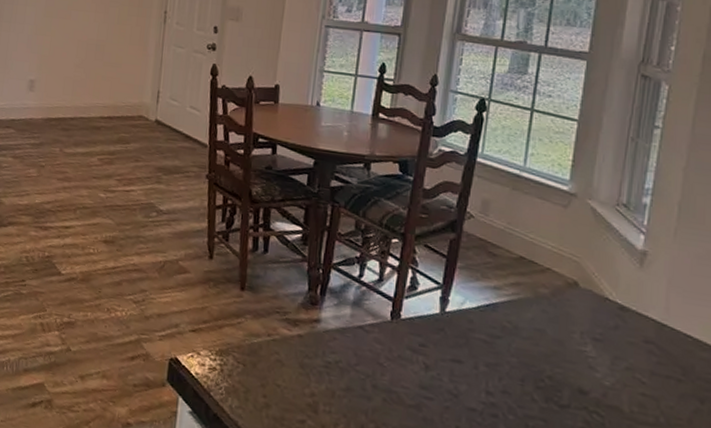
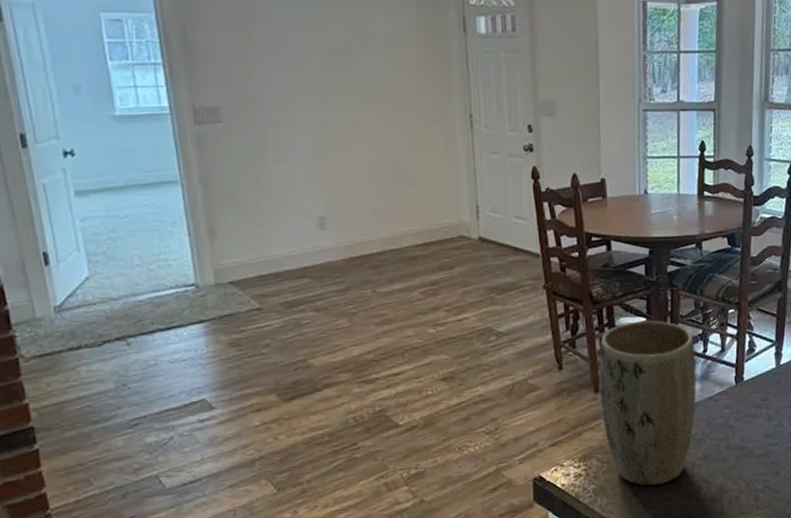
plant pot: none [244,228,351,405] -> present [599,320,697,486]

